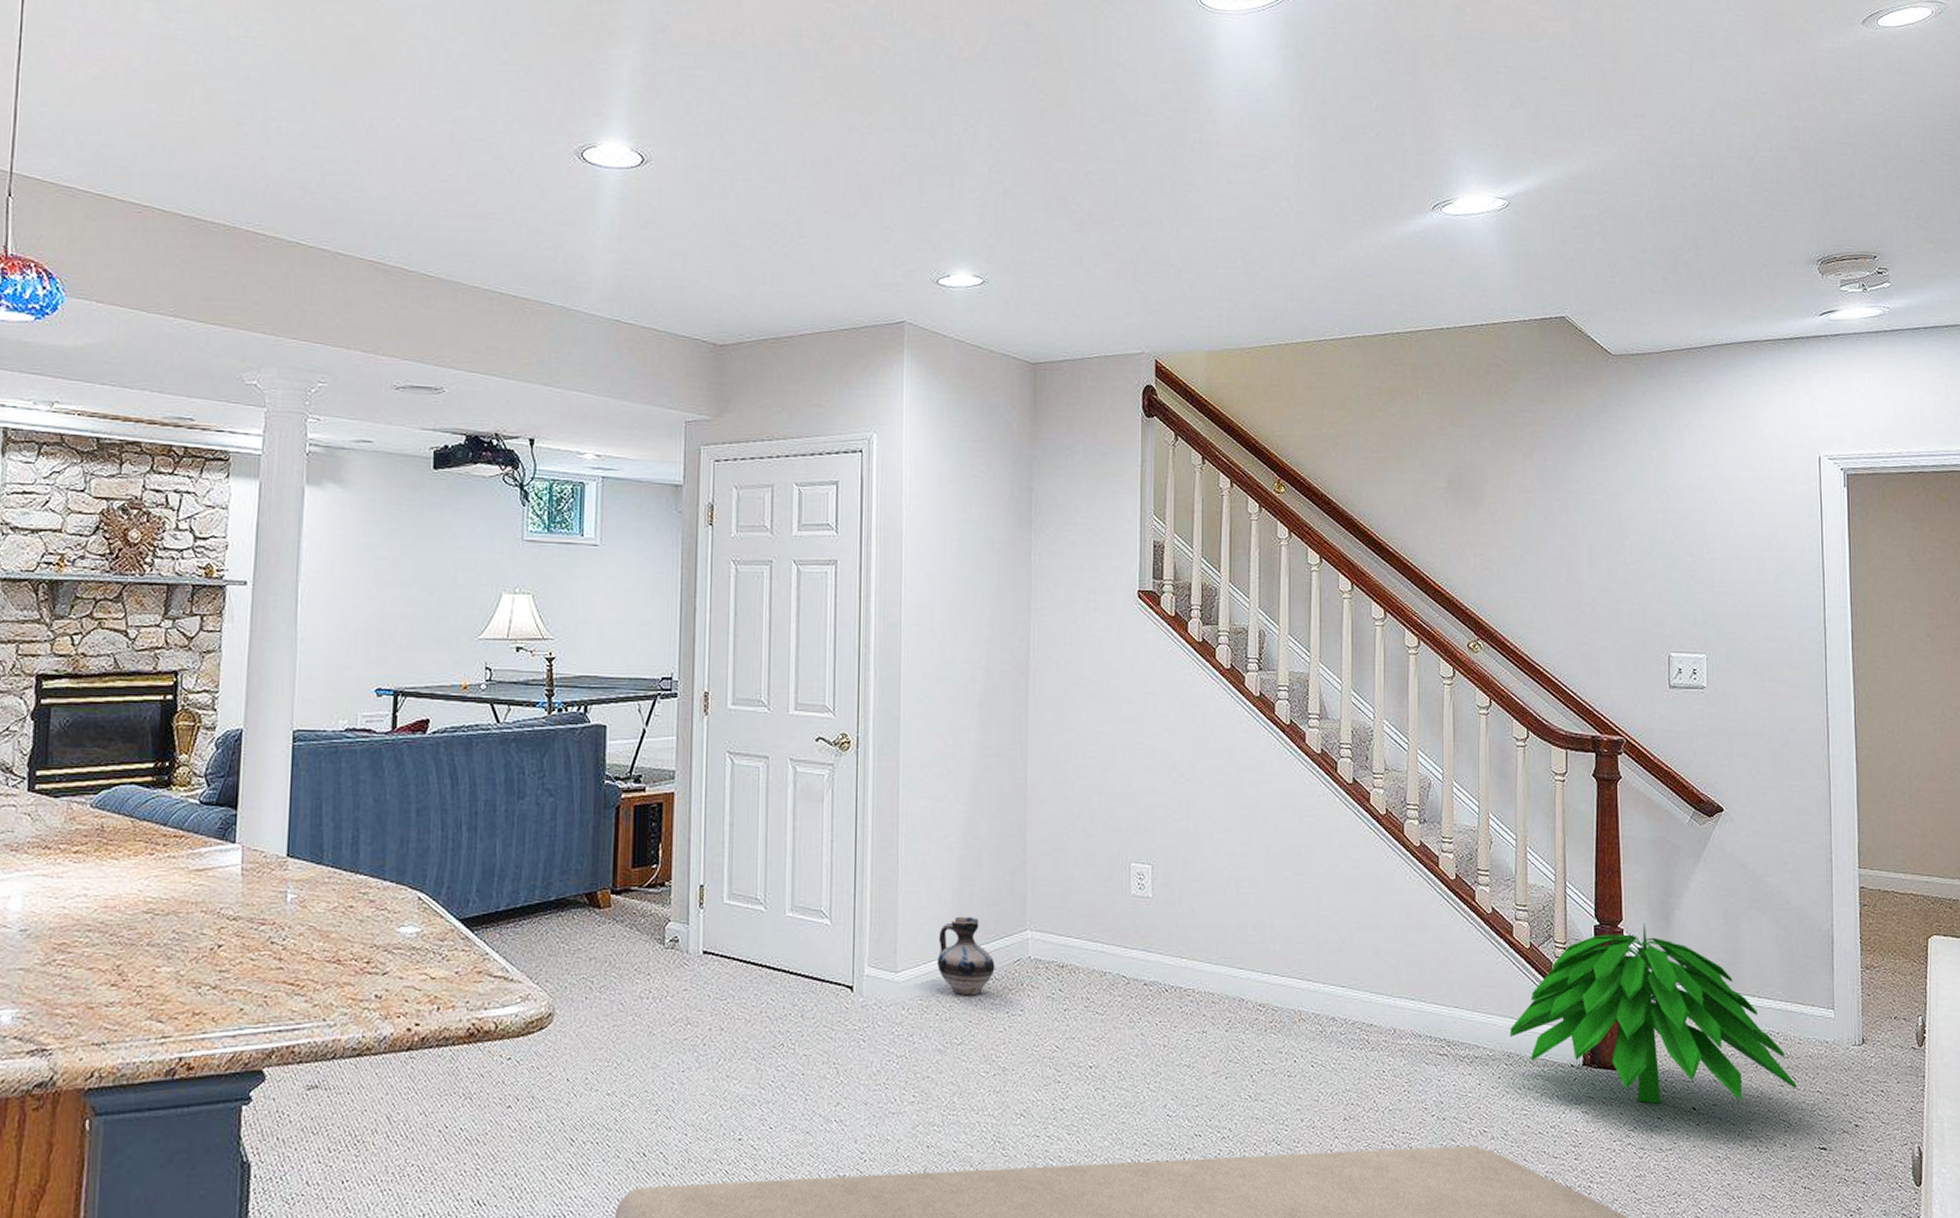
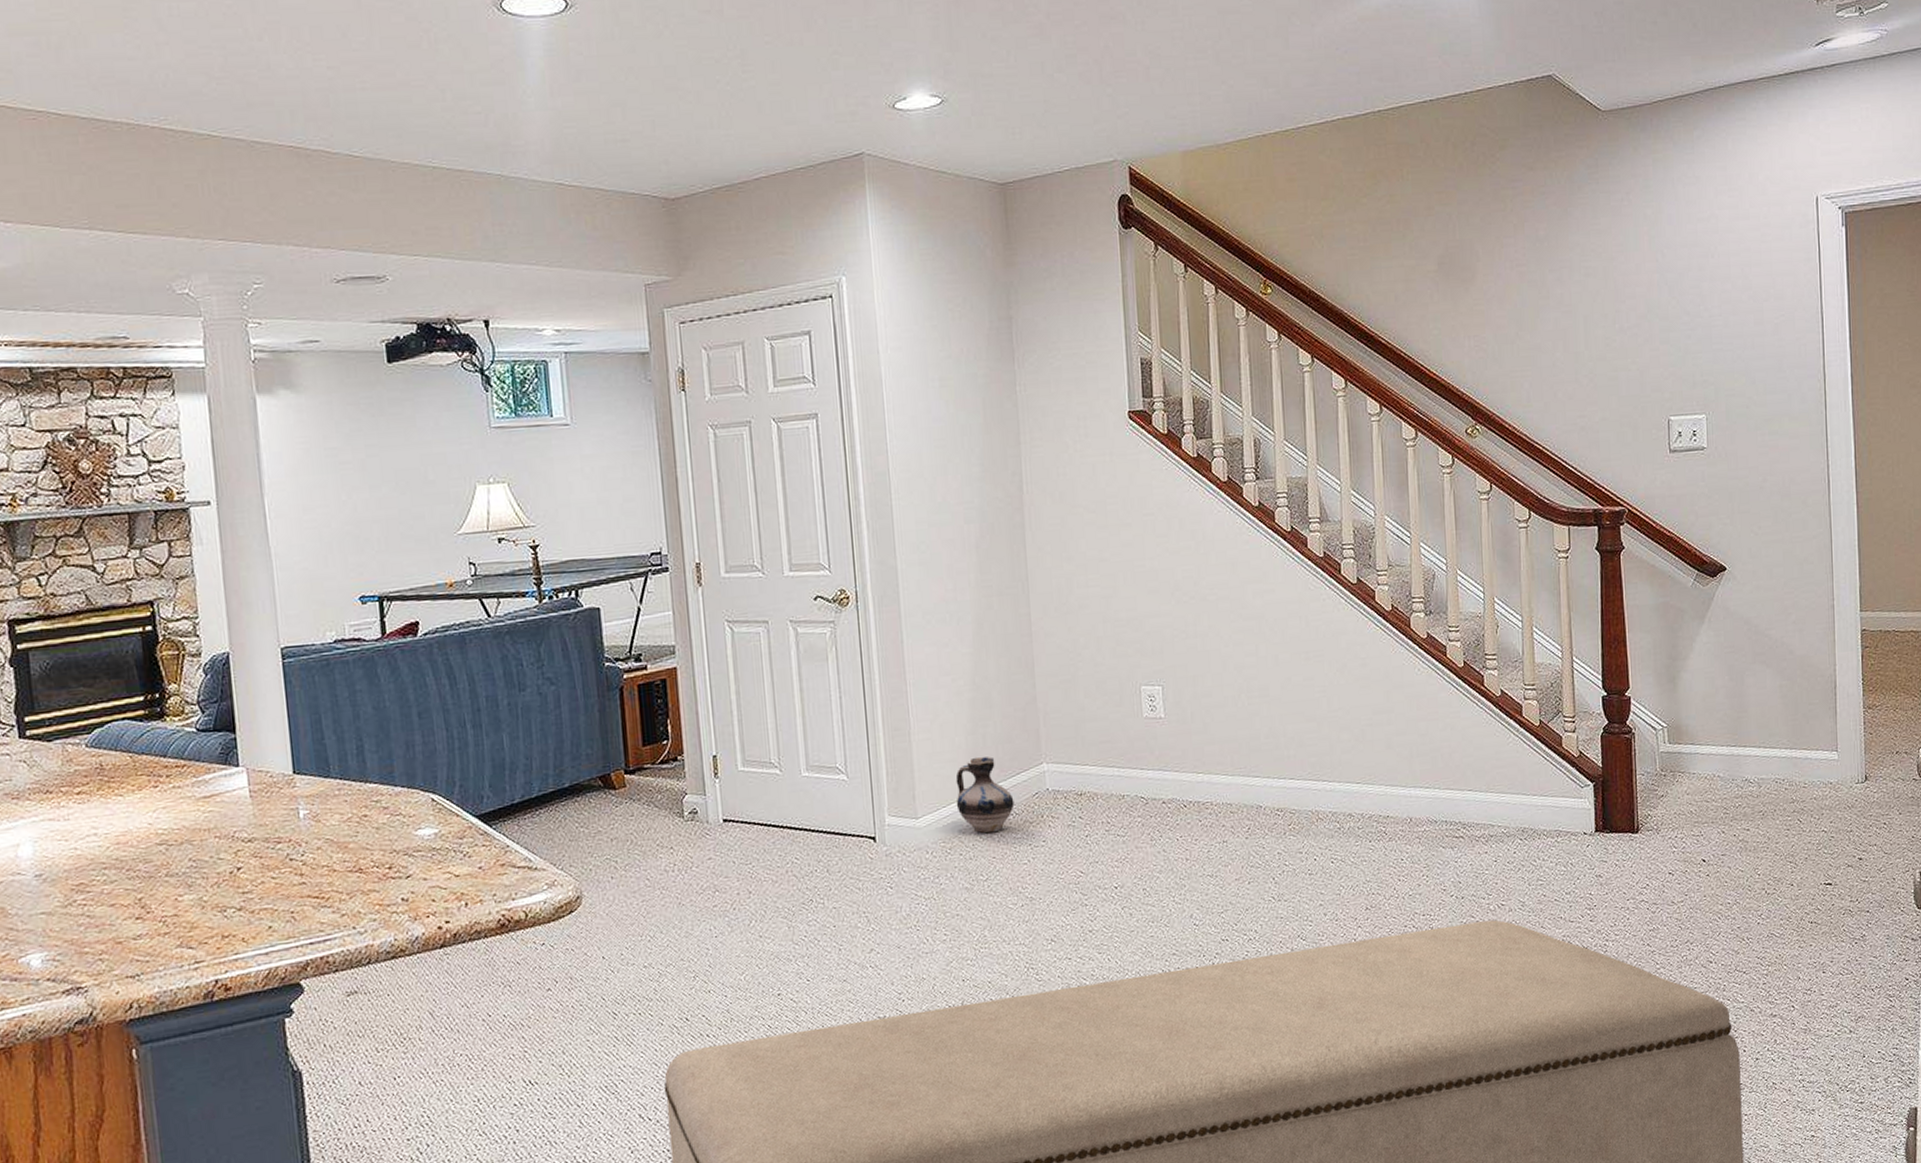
indoor plant: present [1510,924,1797,1104] -> none [1523,689,1803,861]

